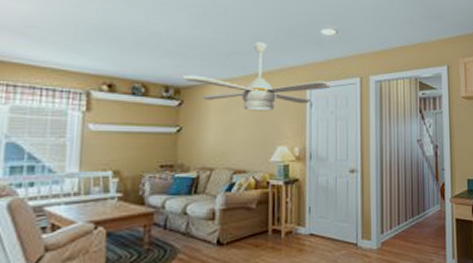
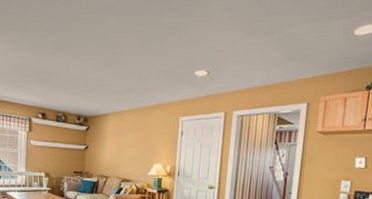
ceiling fan: present [181,41,331,111] -> none [89,82,199,137]

